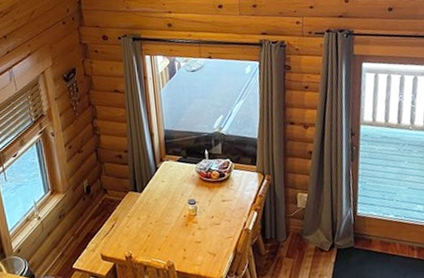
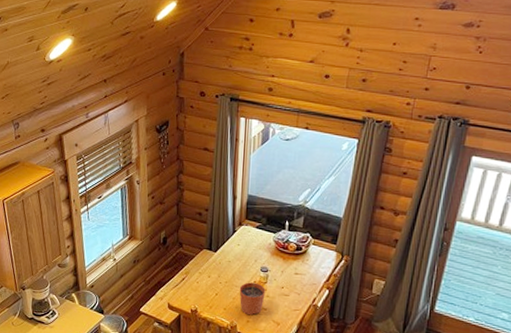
plant pot: none [170,214,197,252] -> present [239,280,266,316]

